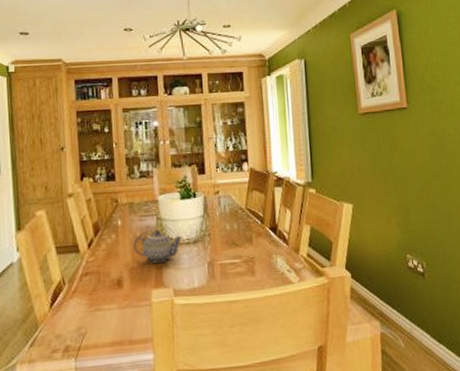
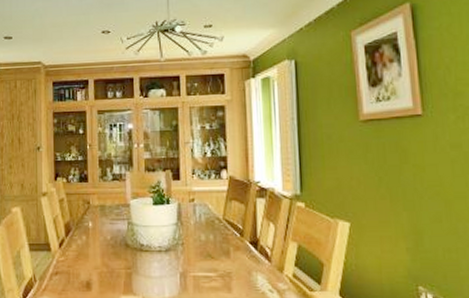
teapot: present [133,230,183,263] -> none [103,235,154,268]

